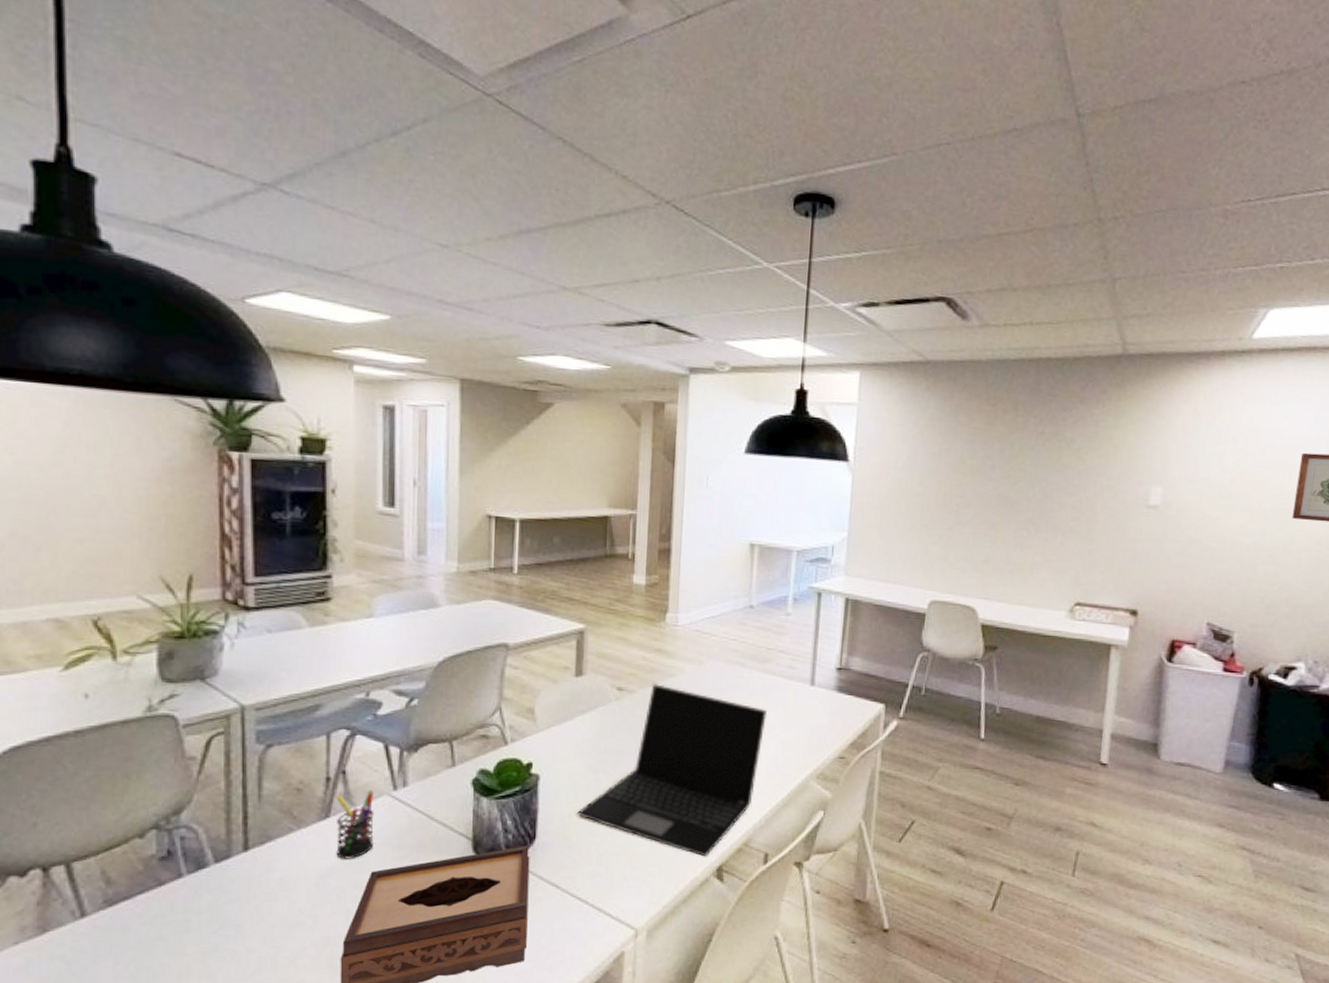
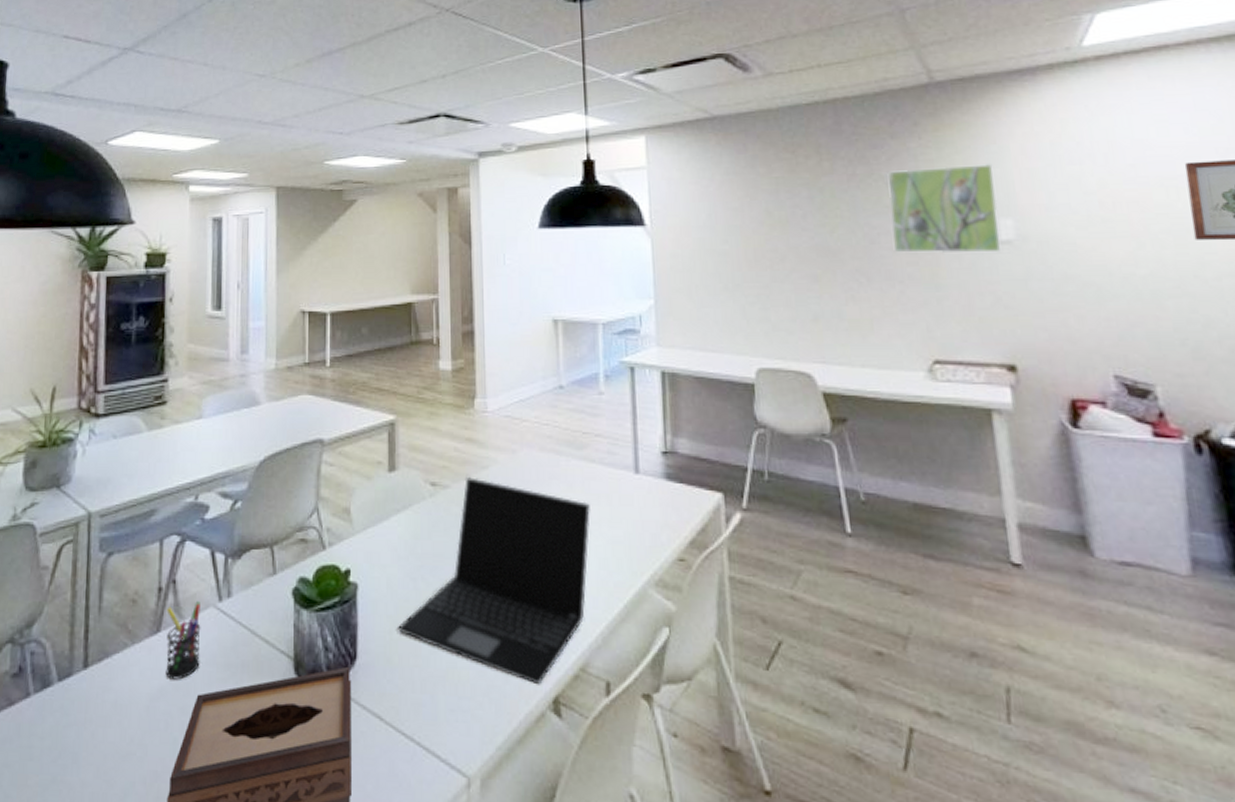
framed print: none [1062,433,1158,515] -> present [887,163,1001,254]

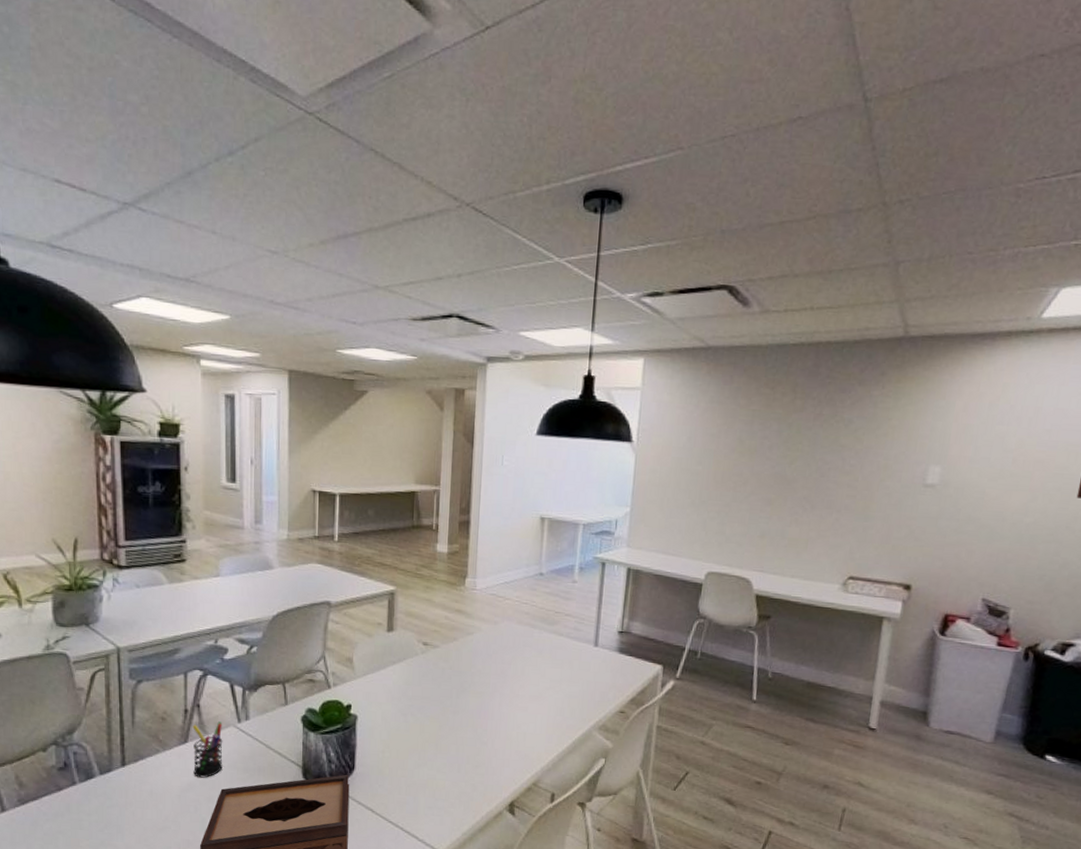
laptop: present [398,477,590,685] -> none [389,640,555,793]
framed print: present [887,163,1001,254] -> none [838,414,937,494]

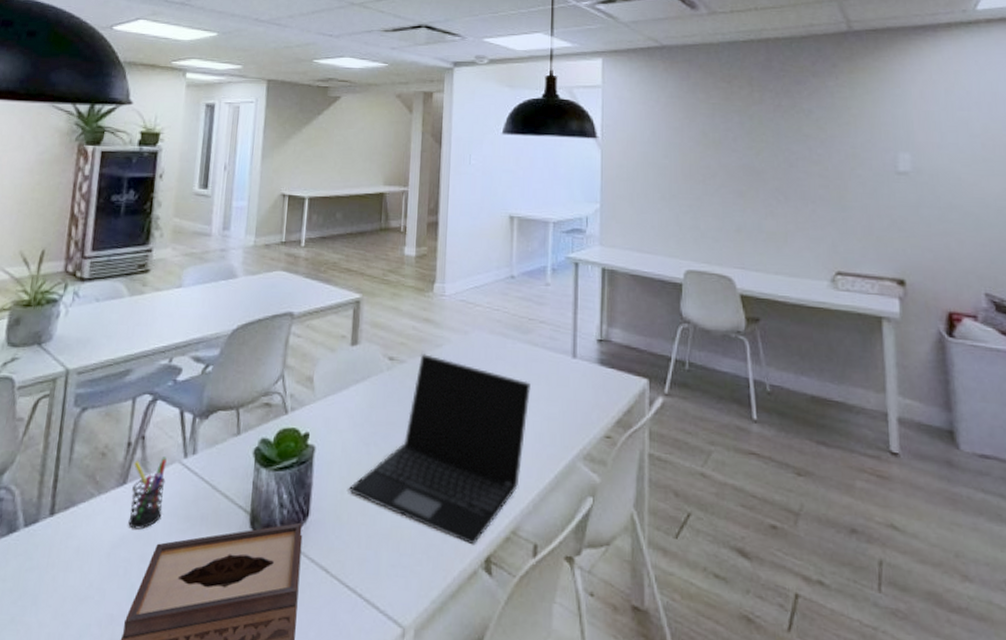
laptop: none [389,640,555,793] -> present [349,354,531,545]

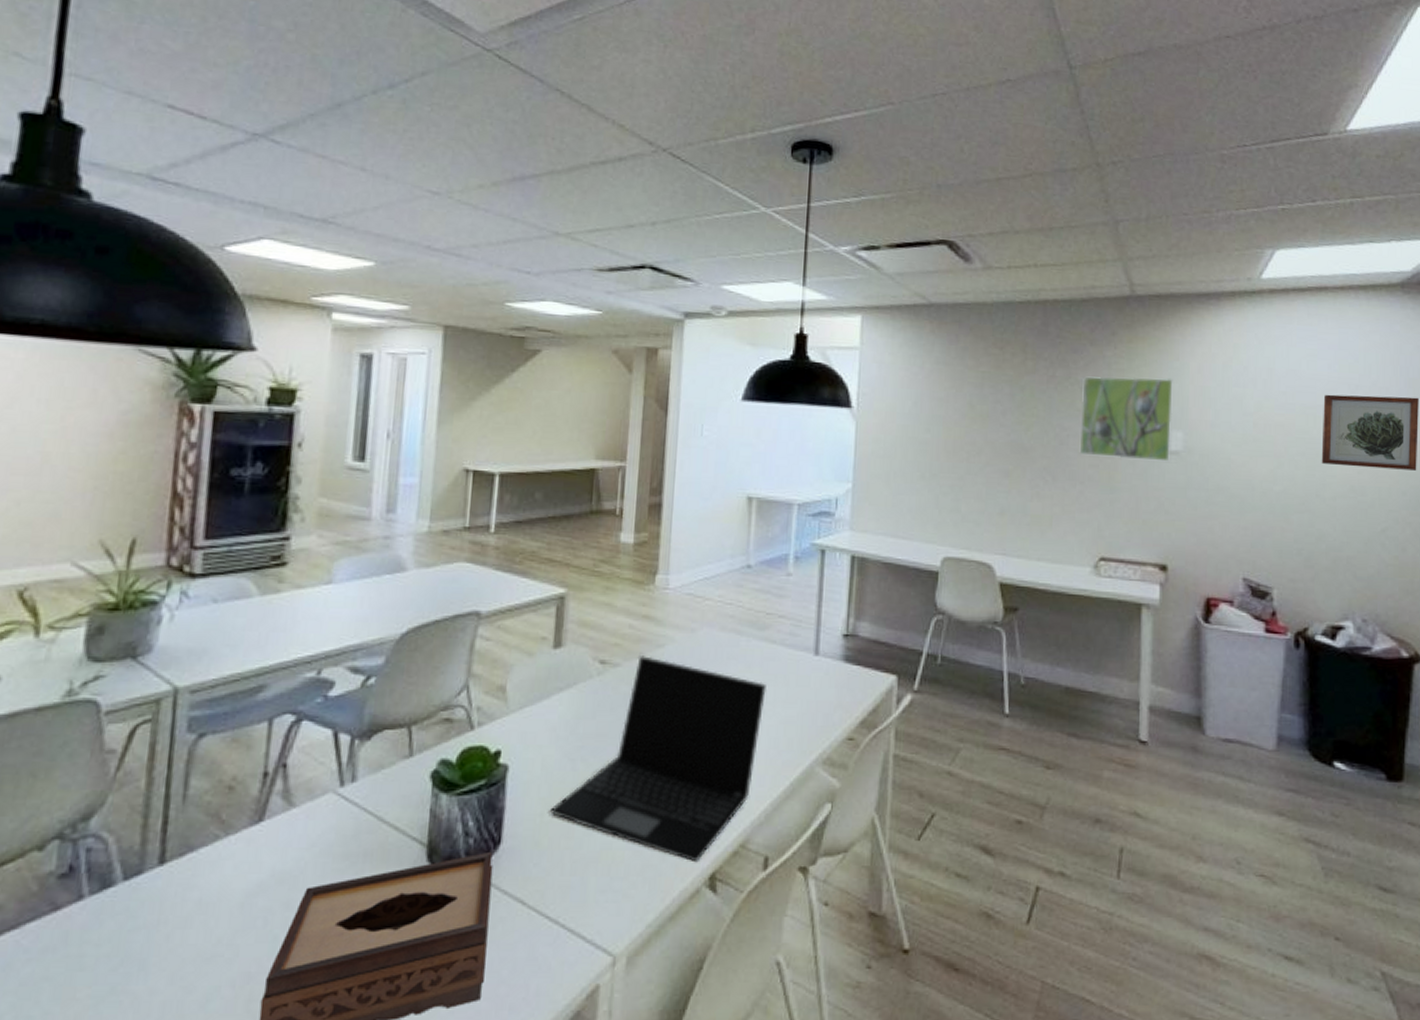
pen holder: present [128,457,167,530] -> none [267,787,317,873]
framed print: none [807,104,899,182] -> present [1079,376,1173,462]

